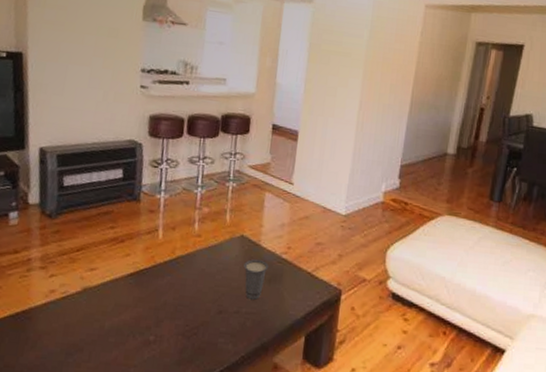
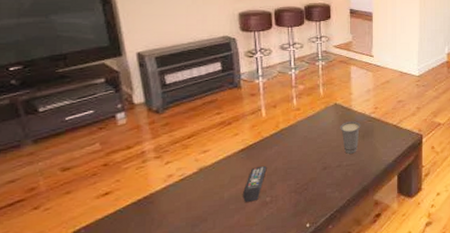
remote control: none [124,296,156,338] -> present [243,165,267,202]

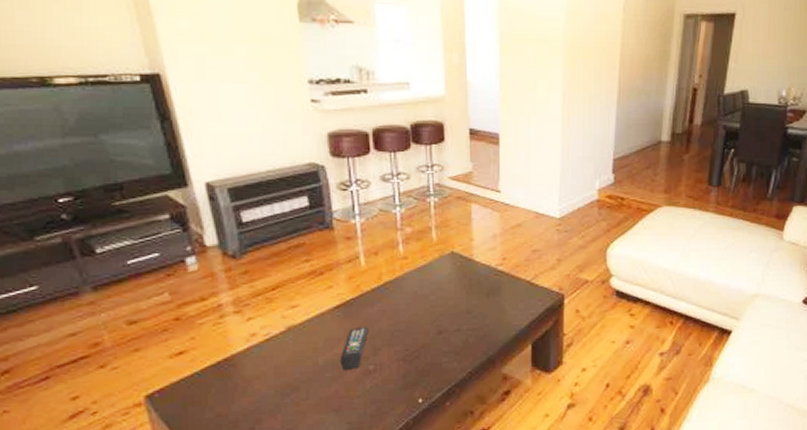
cup: present [340,121,361,154] -> none [458,275,485,315]

